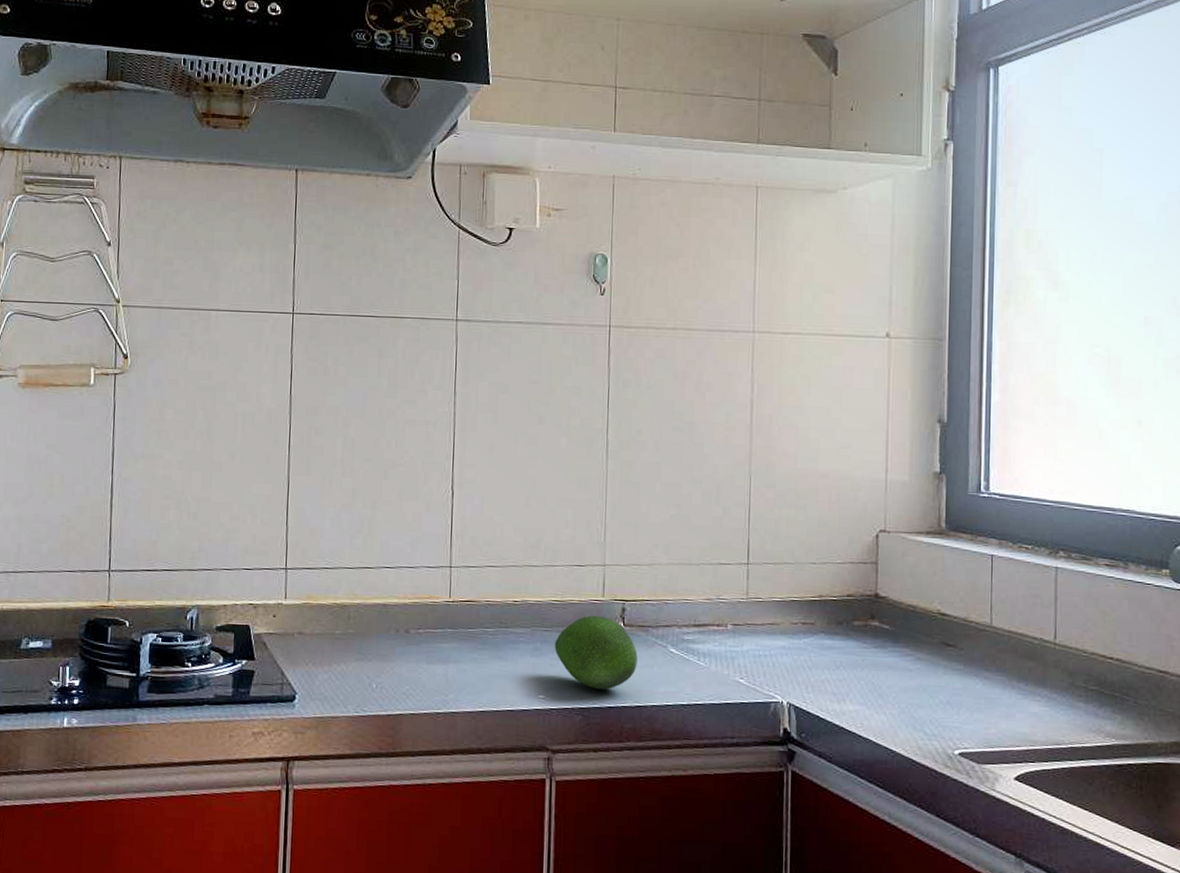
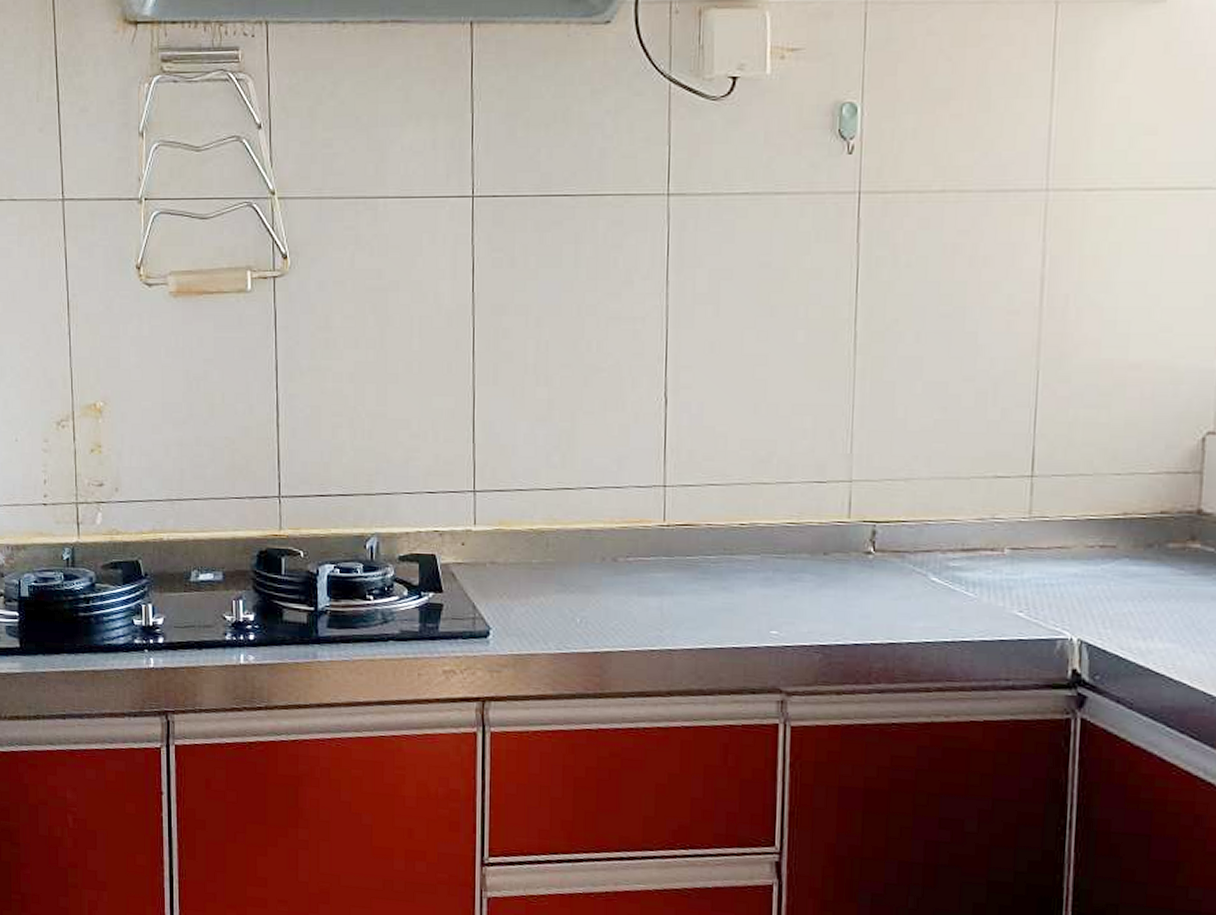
fruit: present [554,615,638,690] -> none [789,539,891,625]

